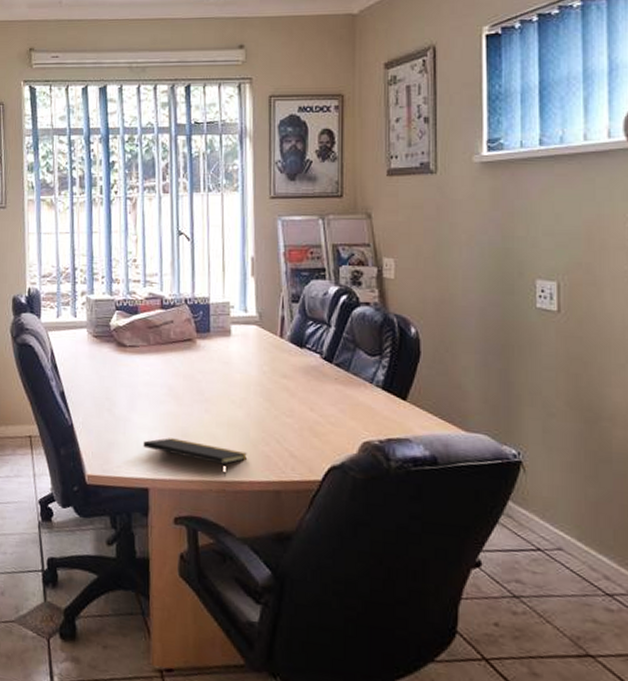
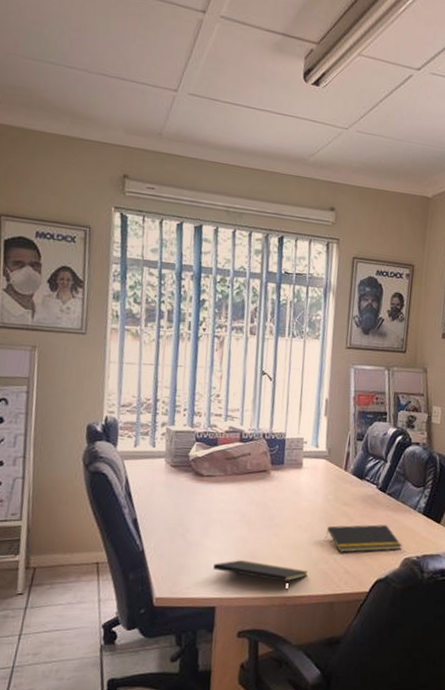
notepad: none [264,400,359,433] -> present [325,524,402,553]

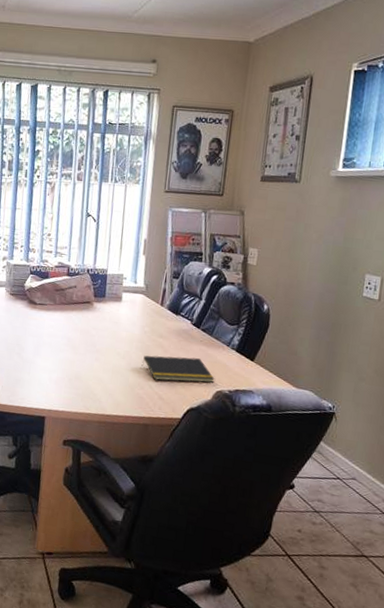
notepad: present [213,560,308,592] -> none [43,378,125,411]

